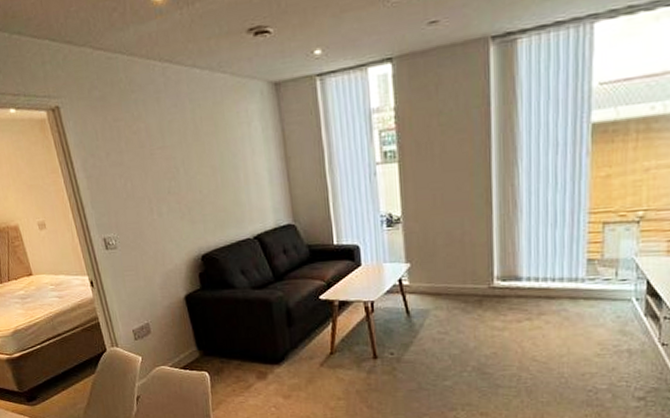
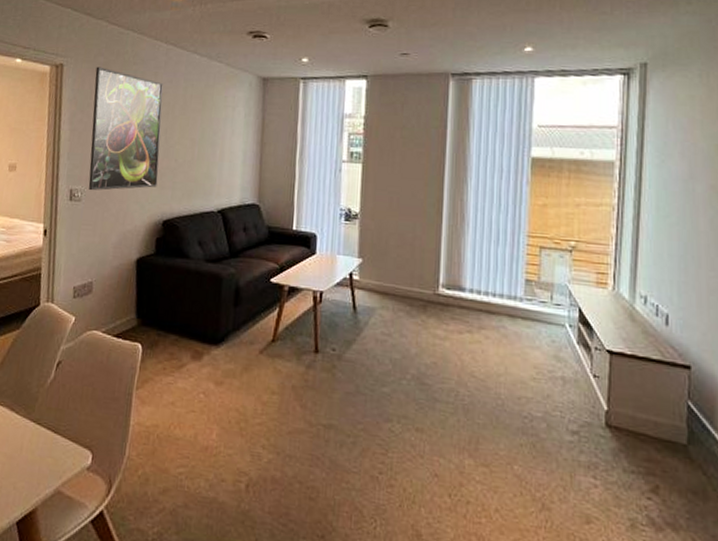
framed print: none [93,102,188,237] -> present [88,66,163,191]

